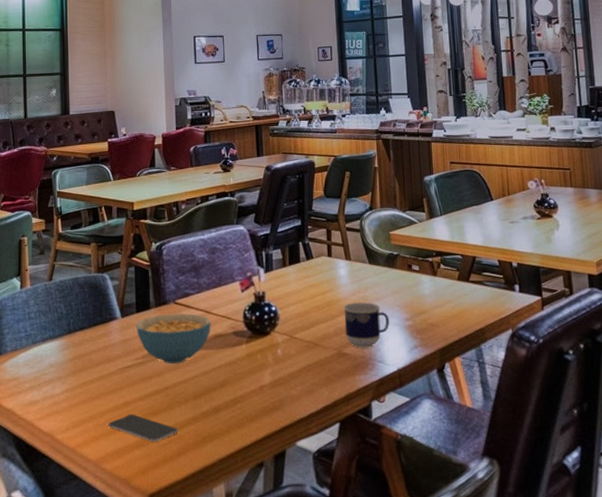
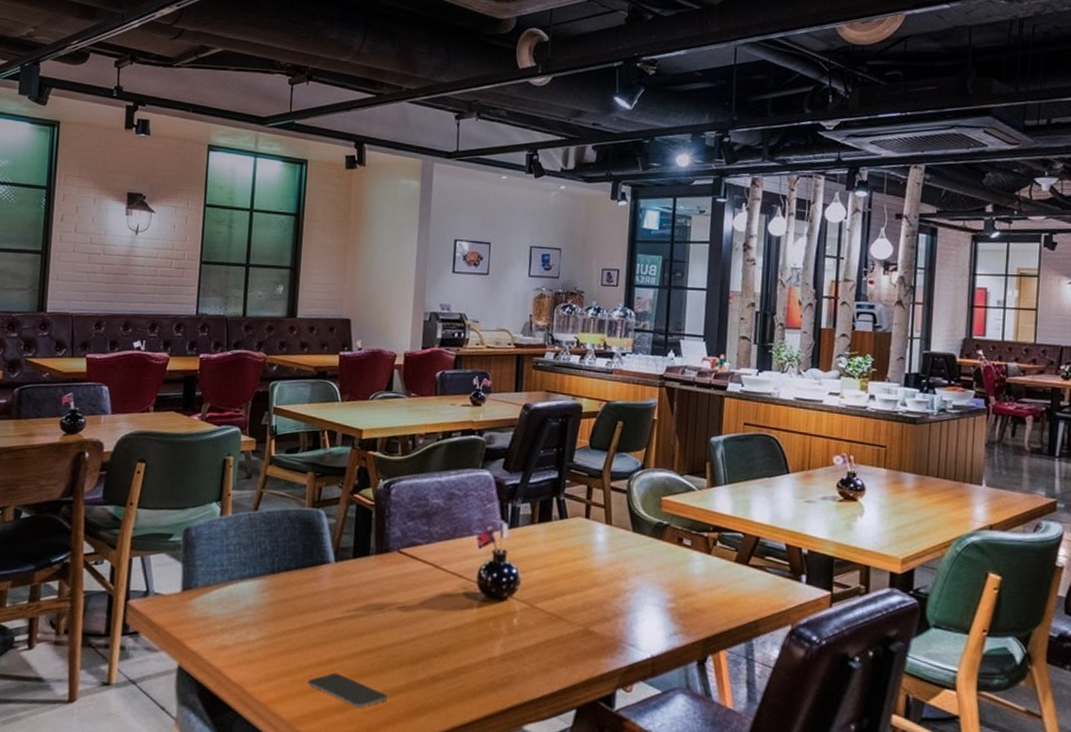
cereal bowl: present [136,313,211,364] -> none [351,563,439,622]
cup: present [344,302,389,348] -> none [594,574,649,628]

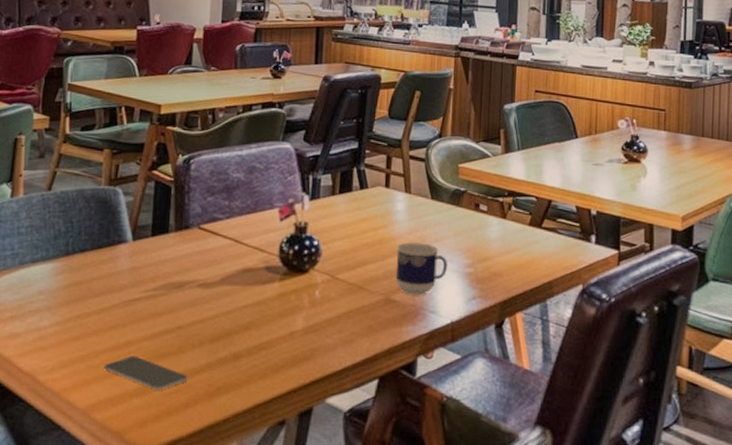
cup: none [594,574,649,628] -> present [395,242,447,295]

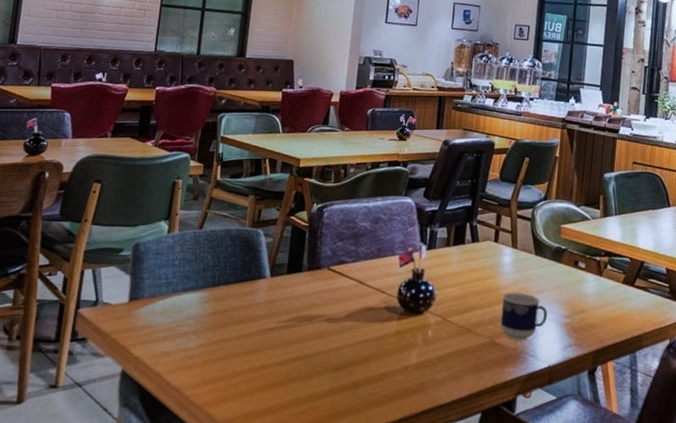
smartphone: present [103,355,188,390] -> none [240,378,314,410]

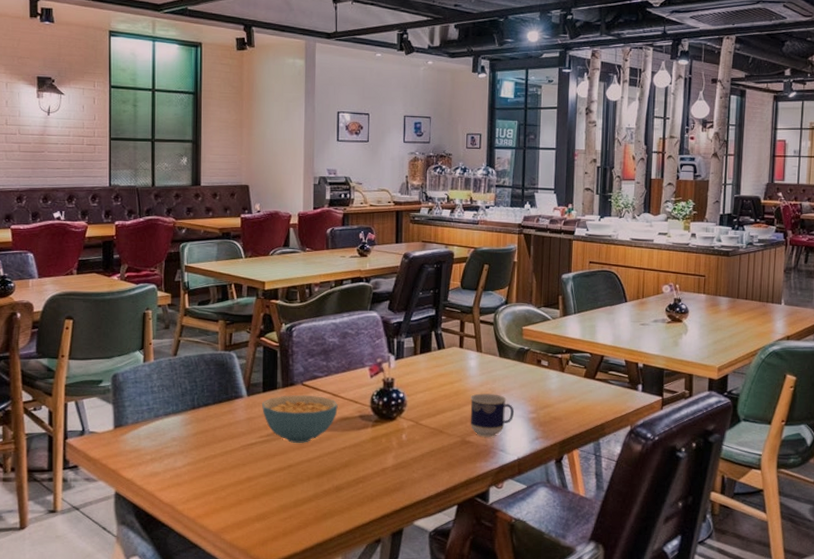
cereal bowl: none [284,279,364,332] -> present [262,394,338,443]

